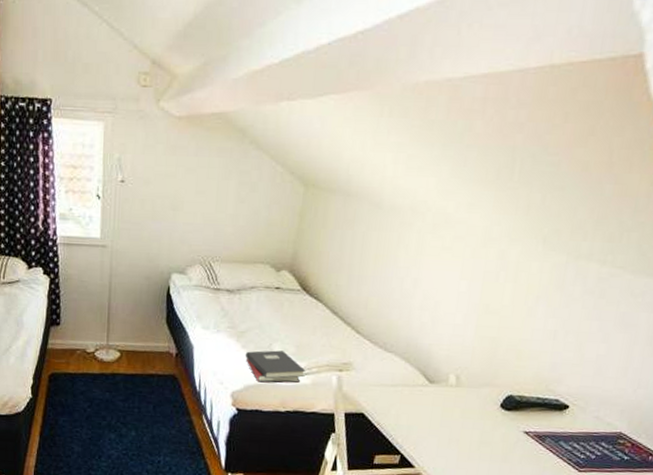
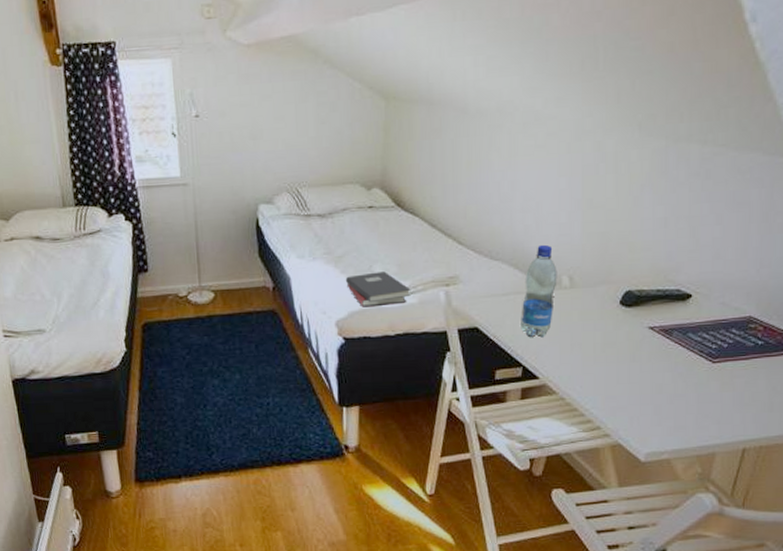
bottle: none [404,342,446,430] -> present [521,244,557,338]

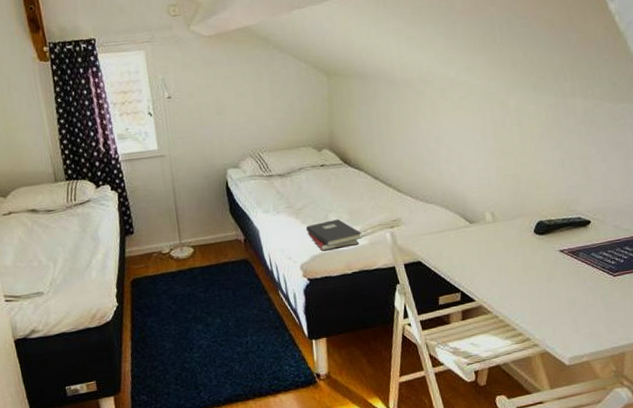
bottle: present [521,244,557,338] -> none [455,187,482,266]

